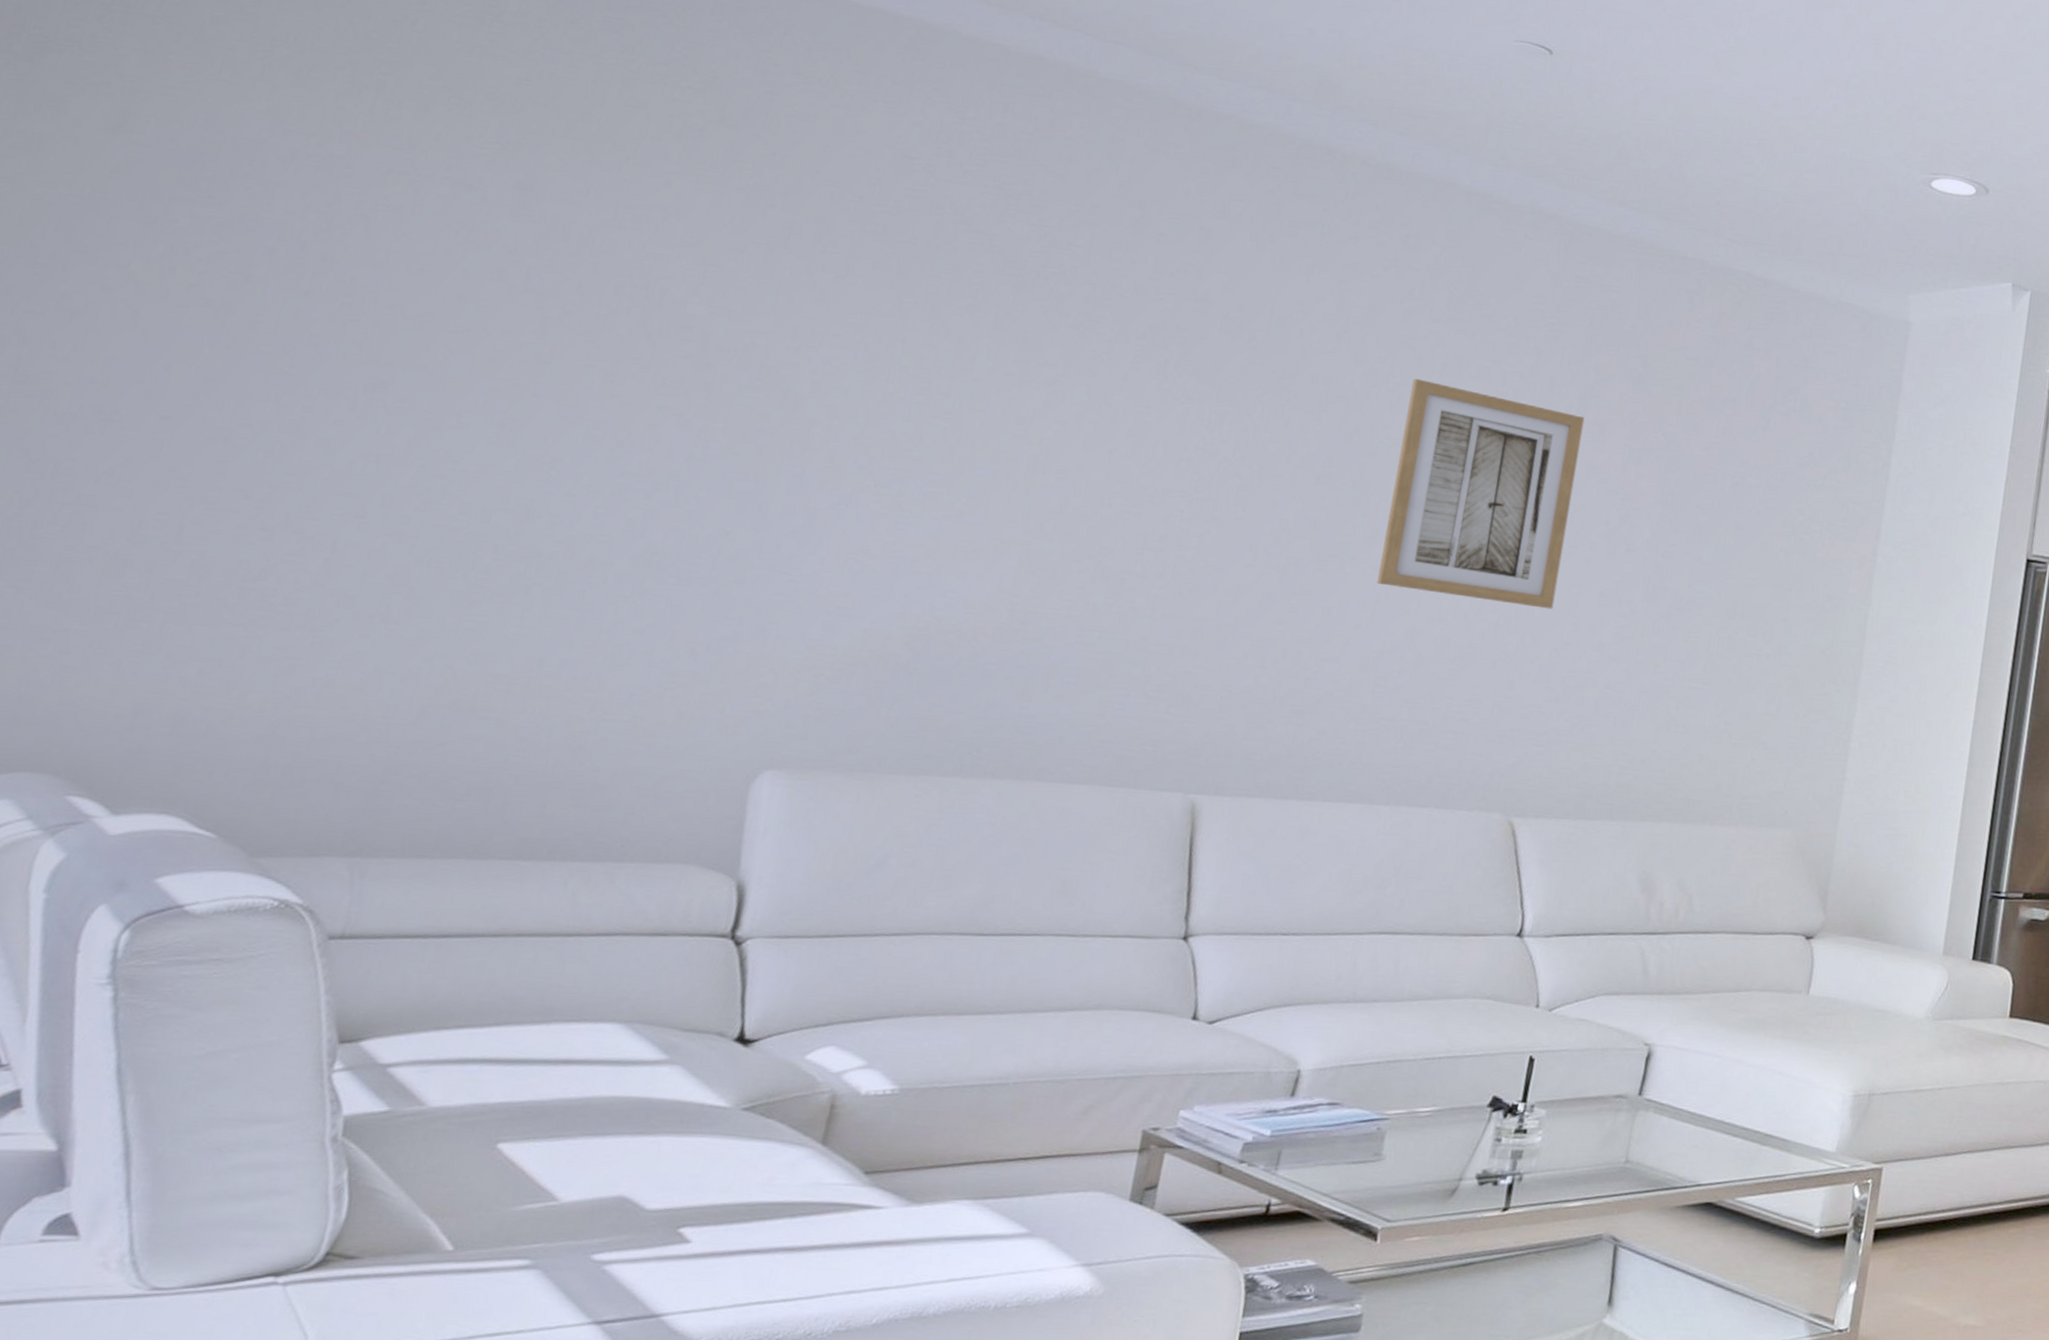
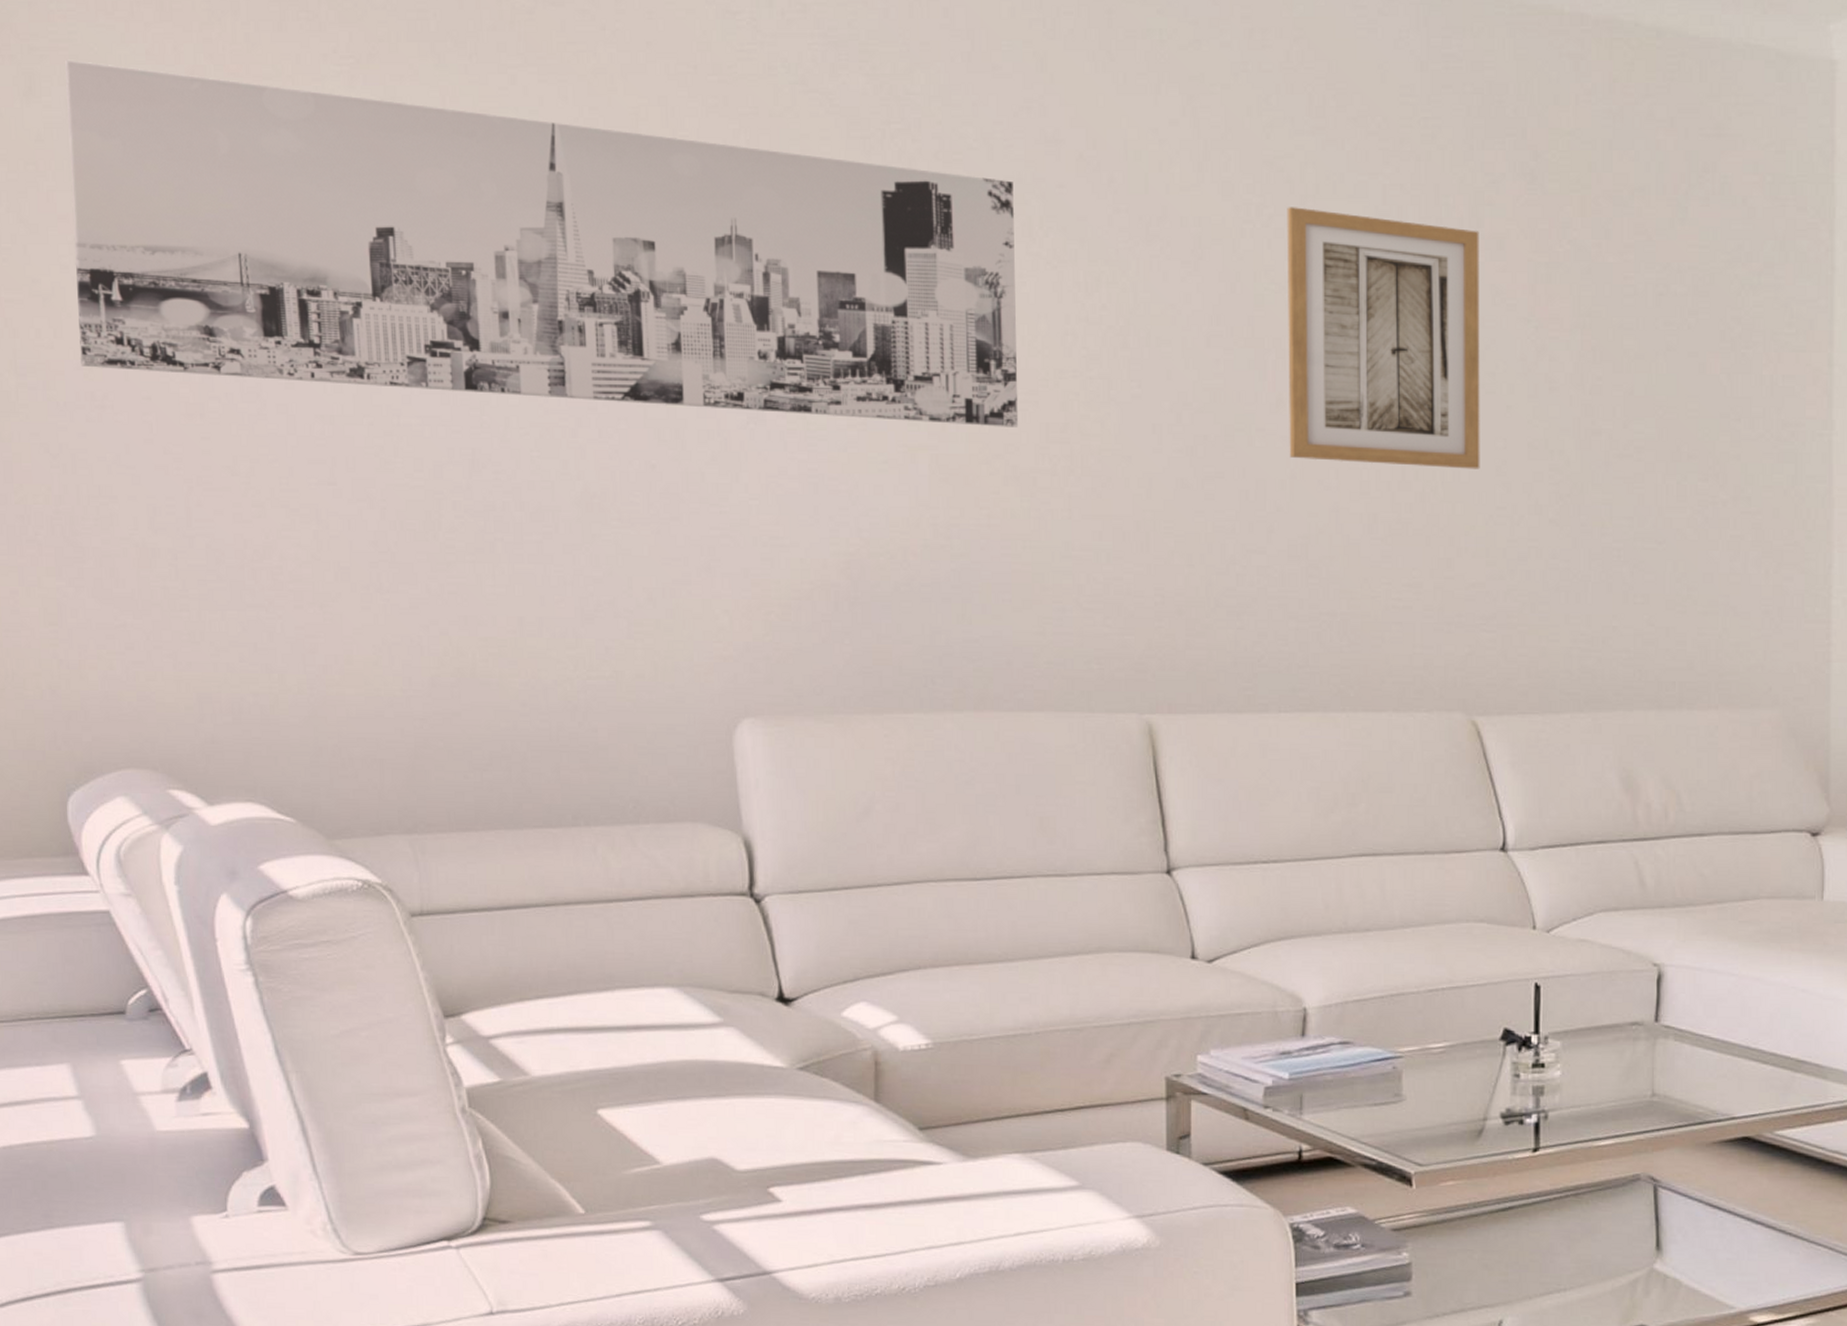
wall art: none [95,105,1157,534] -> present [65,60,1019,427]

